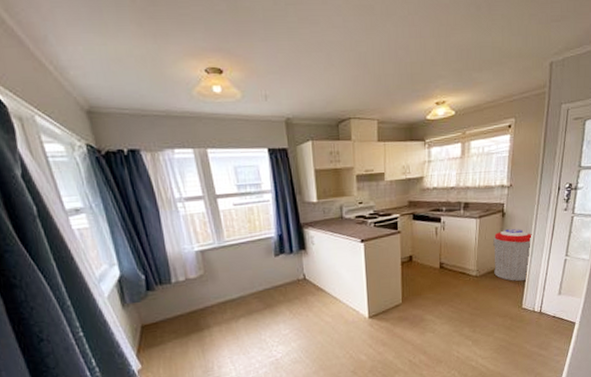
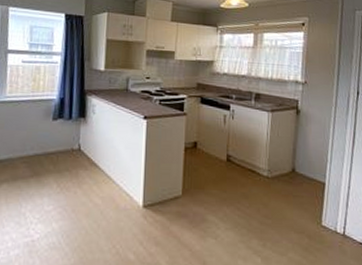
trash can: present [492,229,532,282] -> none [286,129,330,192]

